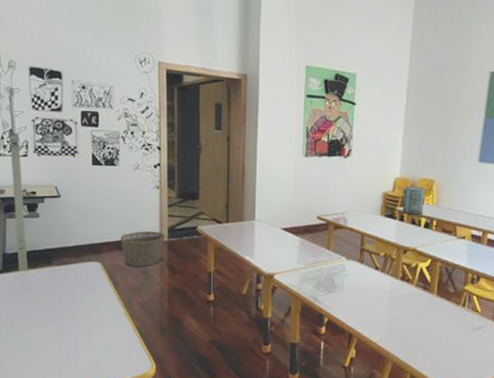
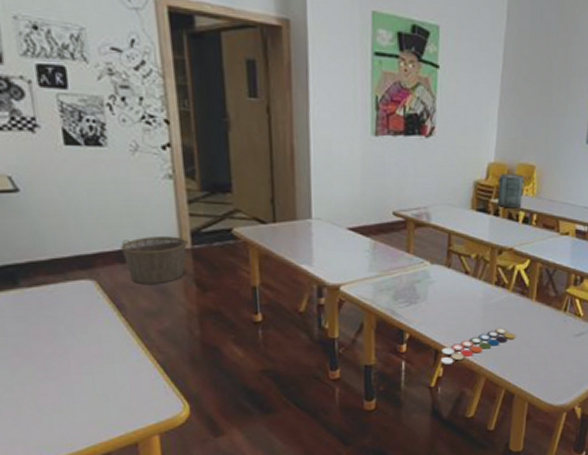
paint palette: none [353,317,419,347] -> present [440,327,516,364]

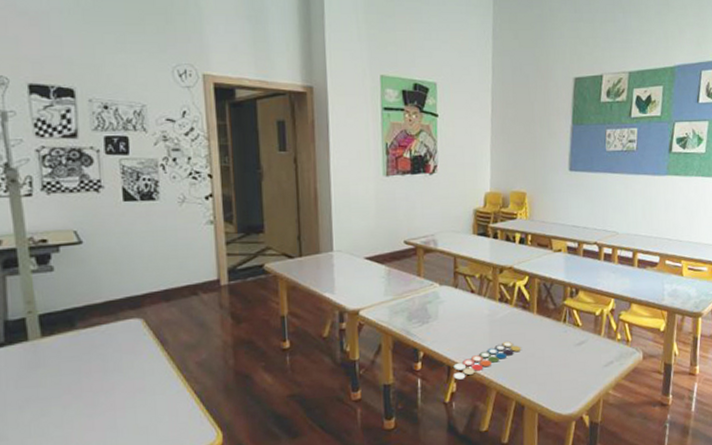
basket: present [121,236,187,285] -> none [167,274,224,320]
paint can: present [497,173,525,208] -> none [494,200,519,231]

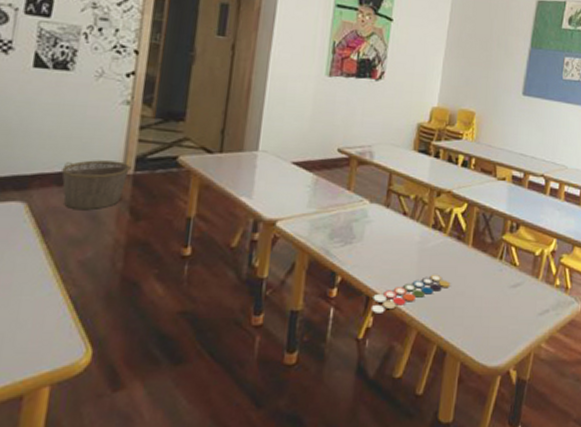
basket: none [167,274,224,320] -> present [61,160,130,211]

